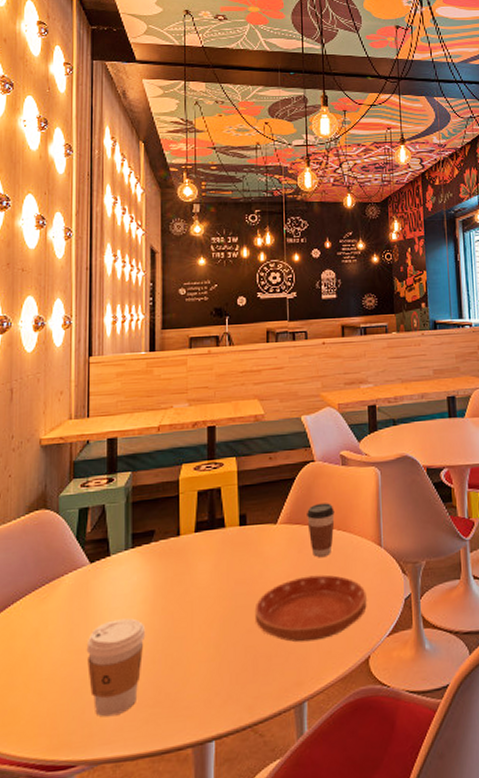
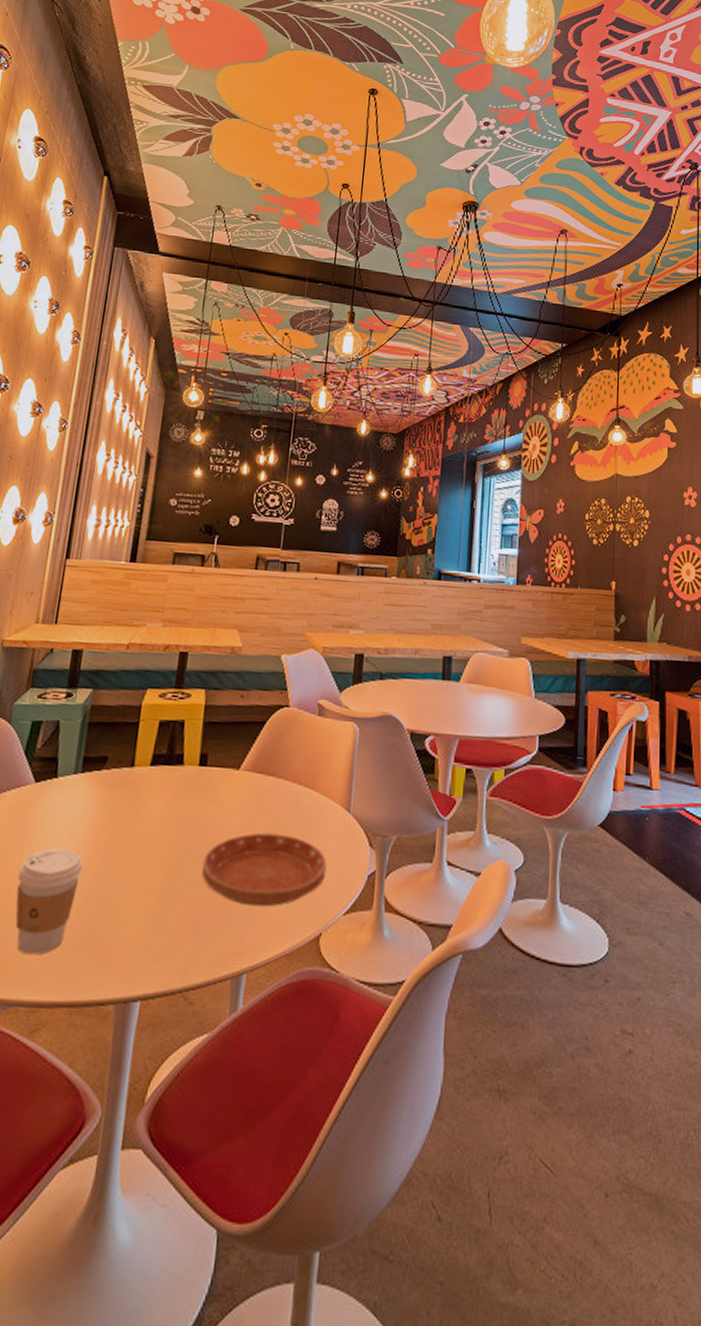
coffee cup: present [307,503,335,558] -> none [272,754,304,815]

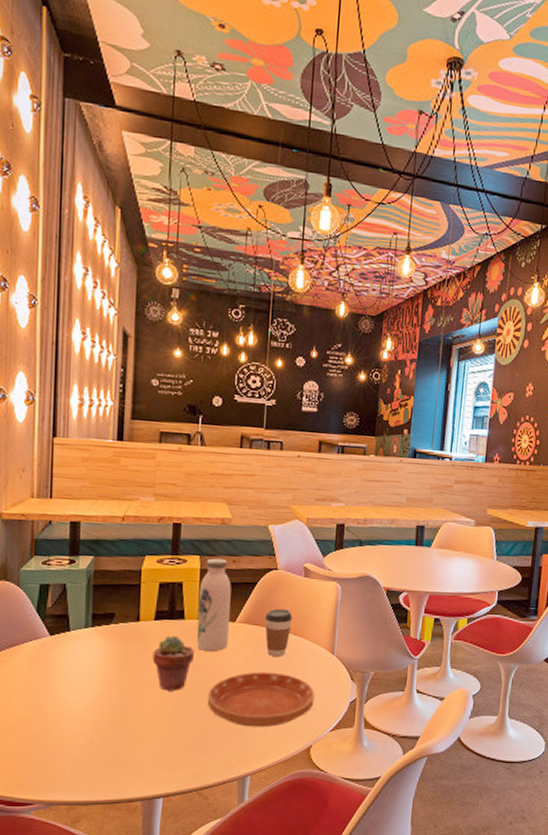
coffee cup: present [15,848,83,955] -> none [44,688,102,768]
potted succulent: none [144,784,193,856] -> present [152,635,195,691]
water bottle: none [194,692,238,805] -> present [196,558,231,651]
coffee cup: none [272,754,304,815] -> present [265,609,293,658]

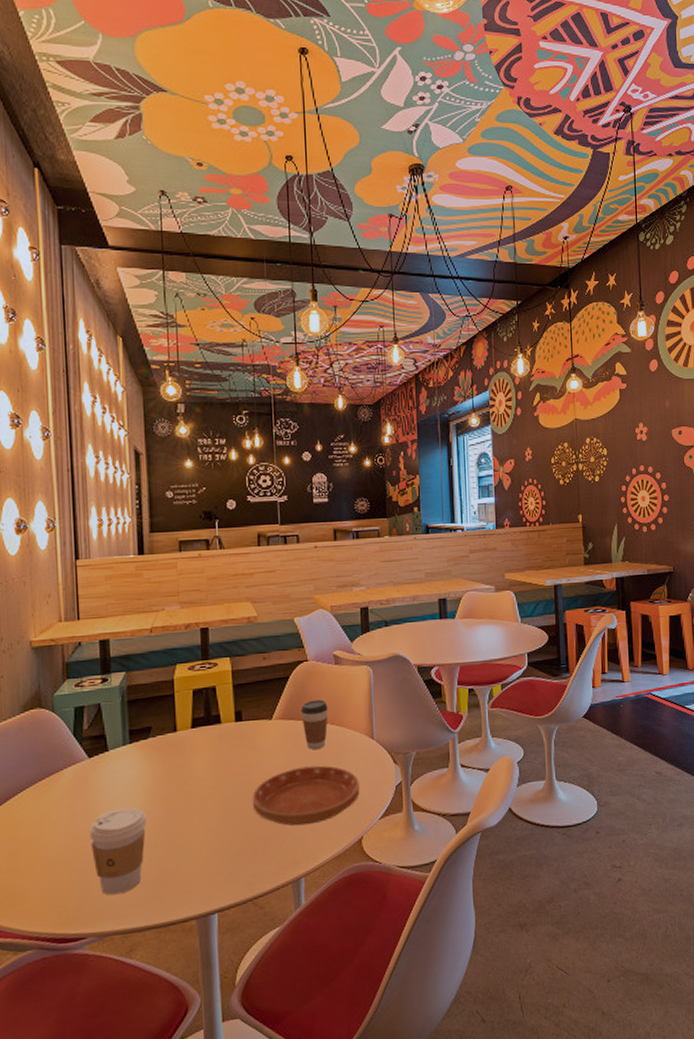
coffee cup: none [44,688,102,768] -> present [89,807,147,895]
potted succulent: present [152,635,195,691] -> none [193,741,235,800]
water bottle: present [196,558,231,651] -> none [232,657,267,753]

